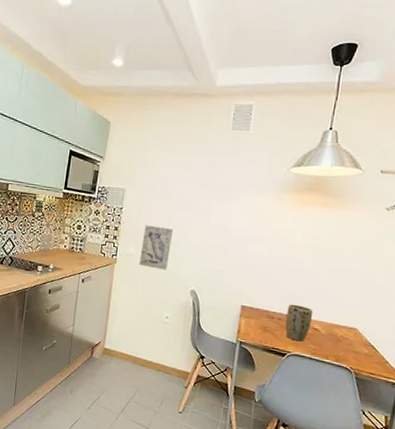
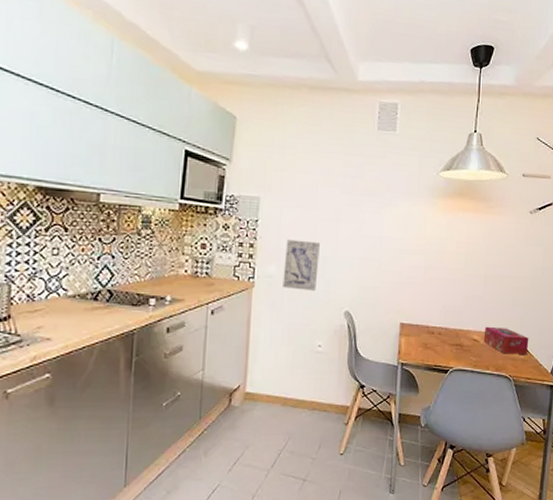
plant pot: present [285,304,313,342] -> none [446,316,471,355]
tissue box: none [324,317,376,351] -> present [483,326,529,356]

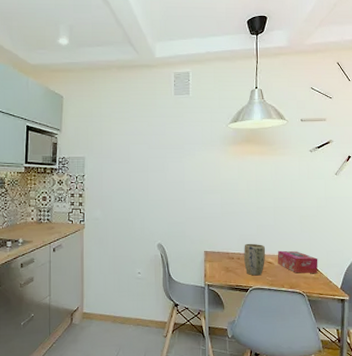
wall art: present [283,239,320,291] -> none [107,188,134,229]
plant pot: none [446,316,471,355] -> present [244,243,265,276]

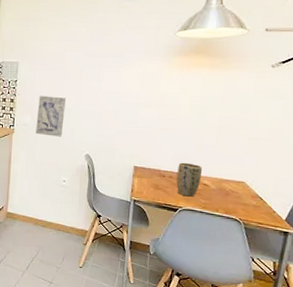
wall art: none [107,188,134,229] -> present [35,95,66,137]
tissue box: present [277,250,318,274] -> none [214,173,263,202]

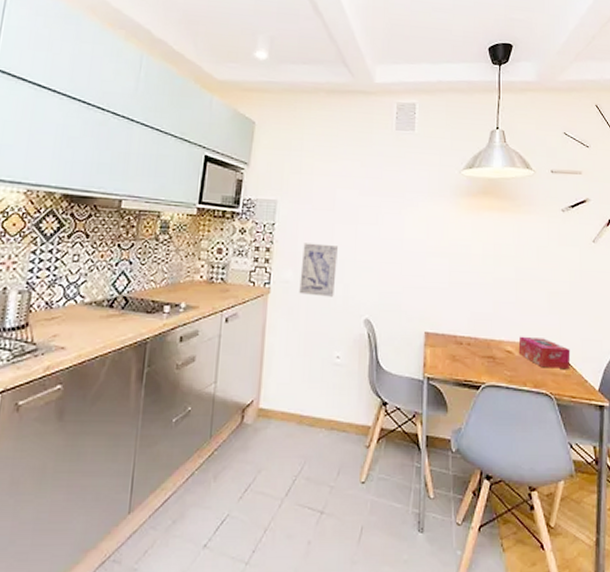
plant pot: present [176,162,202,197] -> none [476,324,503,369]
tissue box: none [214,173,263,202] -> present [518,336,571,370]

